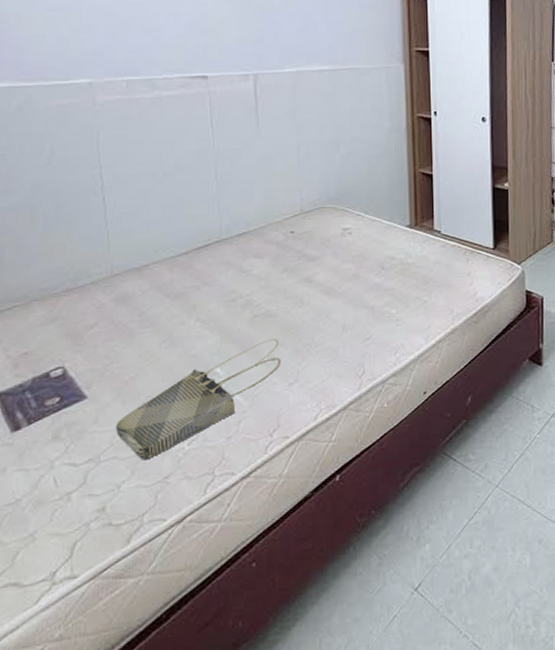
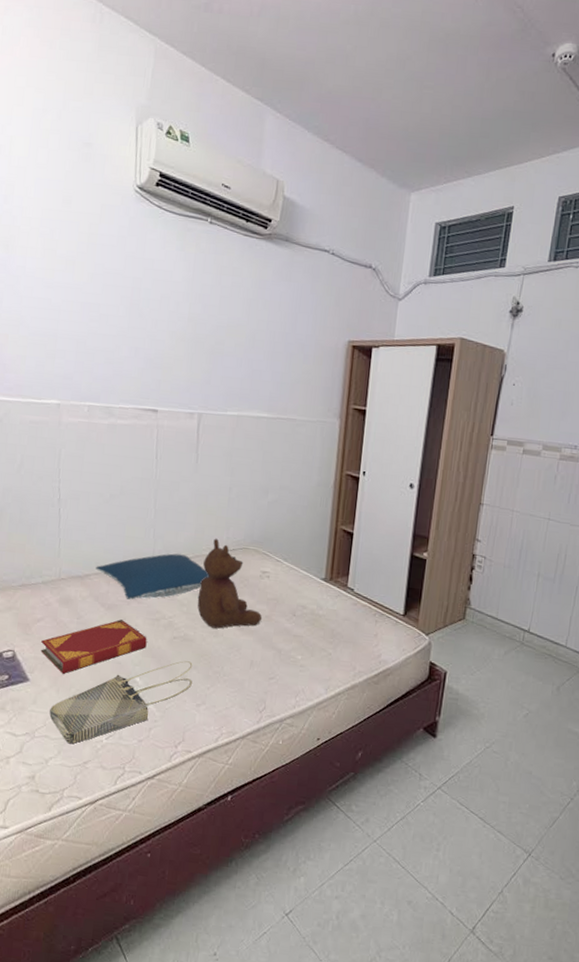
hardback book: none [97,308,224,382] -> present [40,619,147,674]
pillow: none [155,225,287,284] -> present [96,553,210,600]
teddy bear: none [276,202,348,298] -> present [197,538,262,629]

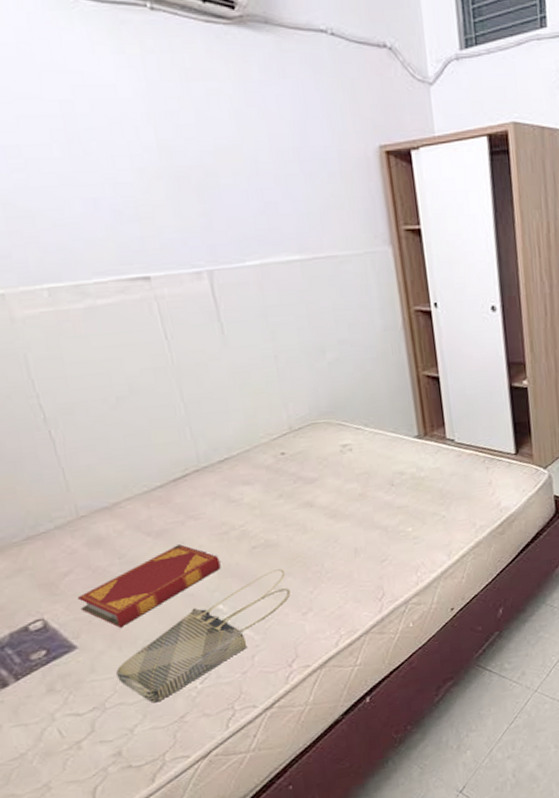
pillow: present [96,553,210,600] -> none [124,448,278,519]
teddy bear: present [197,538,262,629] -> none [265,420,355,525]

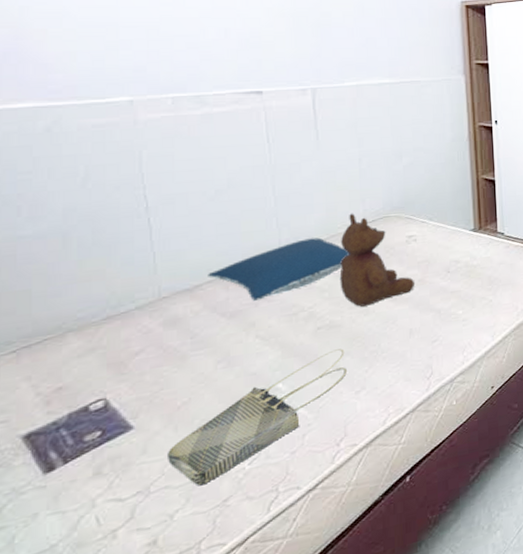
hardback book: present [78,544,221,628] -> none [144,325,286,407]
pillow: none [124,448,278,519] -> present [208,237,350,301]
teddy bear: none [265,420,355,525] -> present [339,213,414,307]

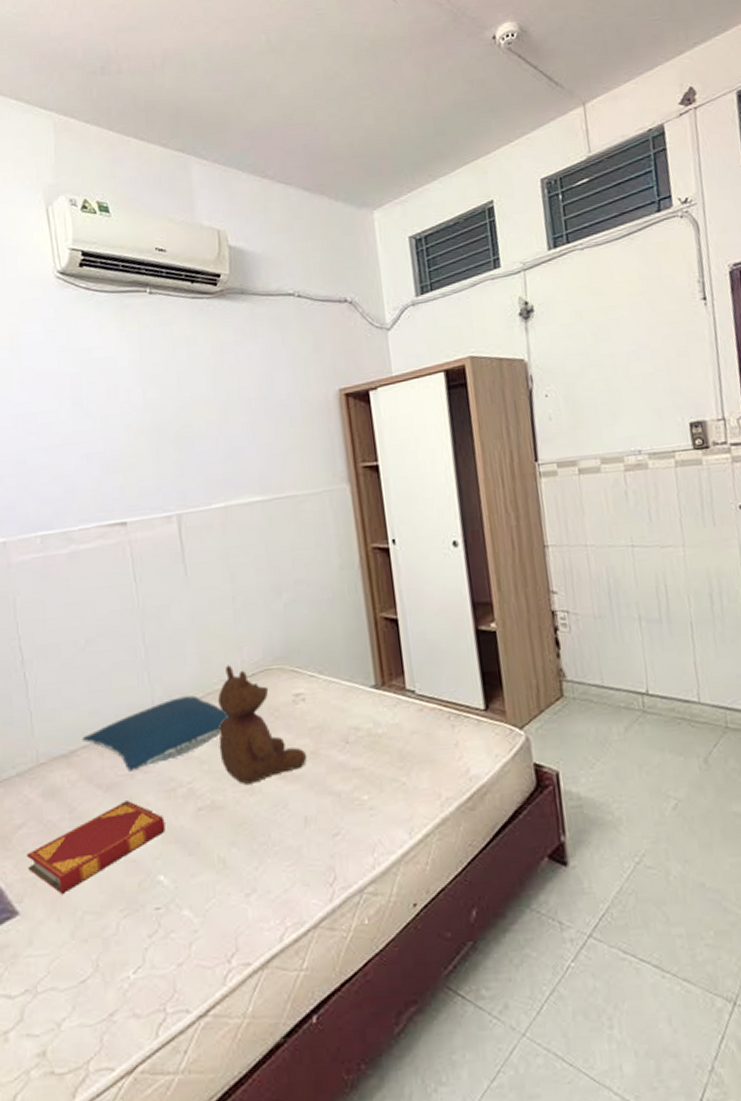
hardback book: none [144,325,286,407] -> present [27,801,165,894]
tote bag: present [168,348,347,486] -> none [52,837,234,993]

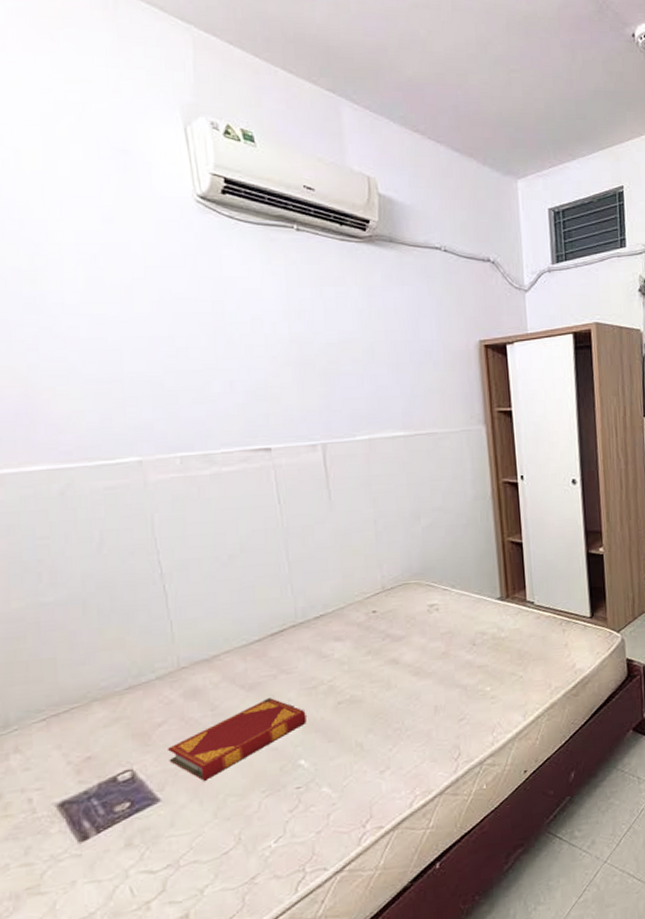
pillow: present [82,695,230,772] -> none [225,606,369,673]
teddy bear: present [218,665,306,784] -> none [358,579,438,681]

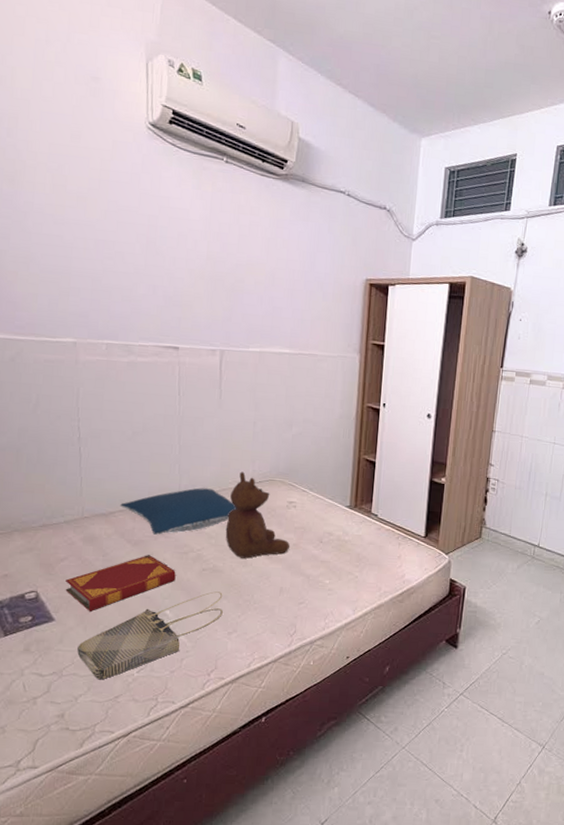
tote bag: none [195,725,370,862] -> present [77,591,223,680]
pillow: none [225,606,369,673] -> present [120,488,237,535]
teddy bear: none [358,579,438,681] -> present [225,471,290,559]

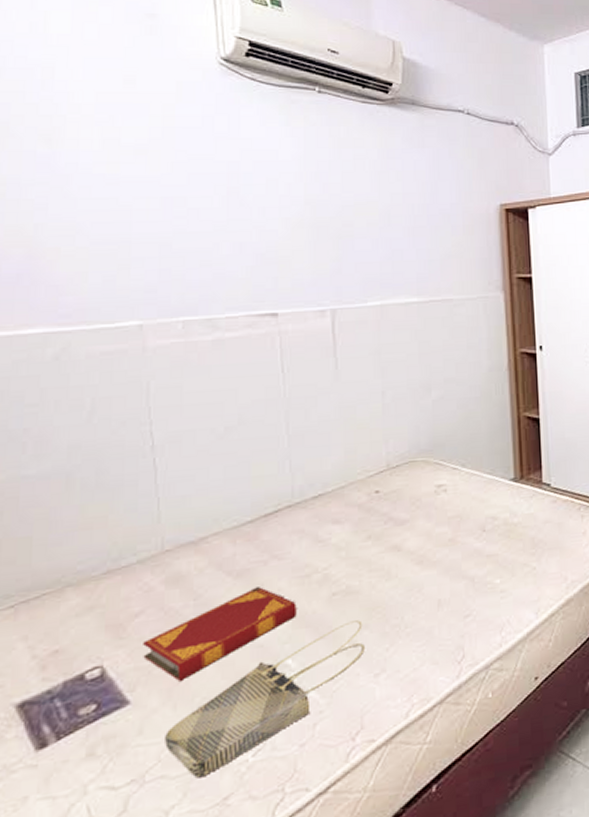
pillow: present [120,488,237,535] -> none [214,484,371,558]
teddy bear: present [225,471,290,559] -> none [358,456,444,570]

